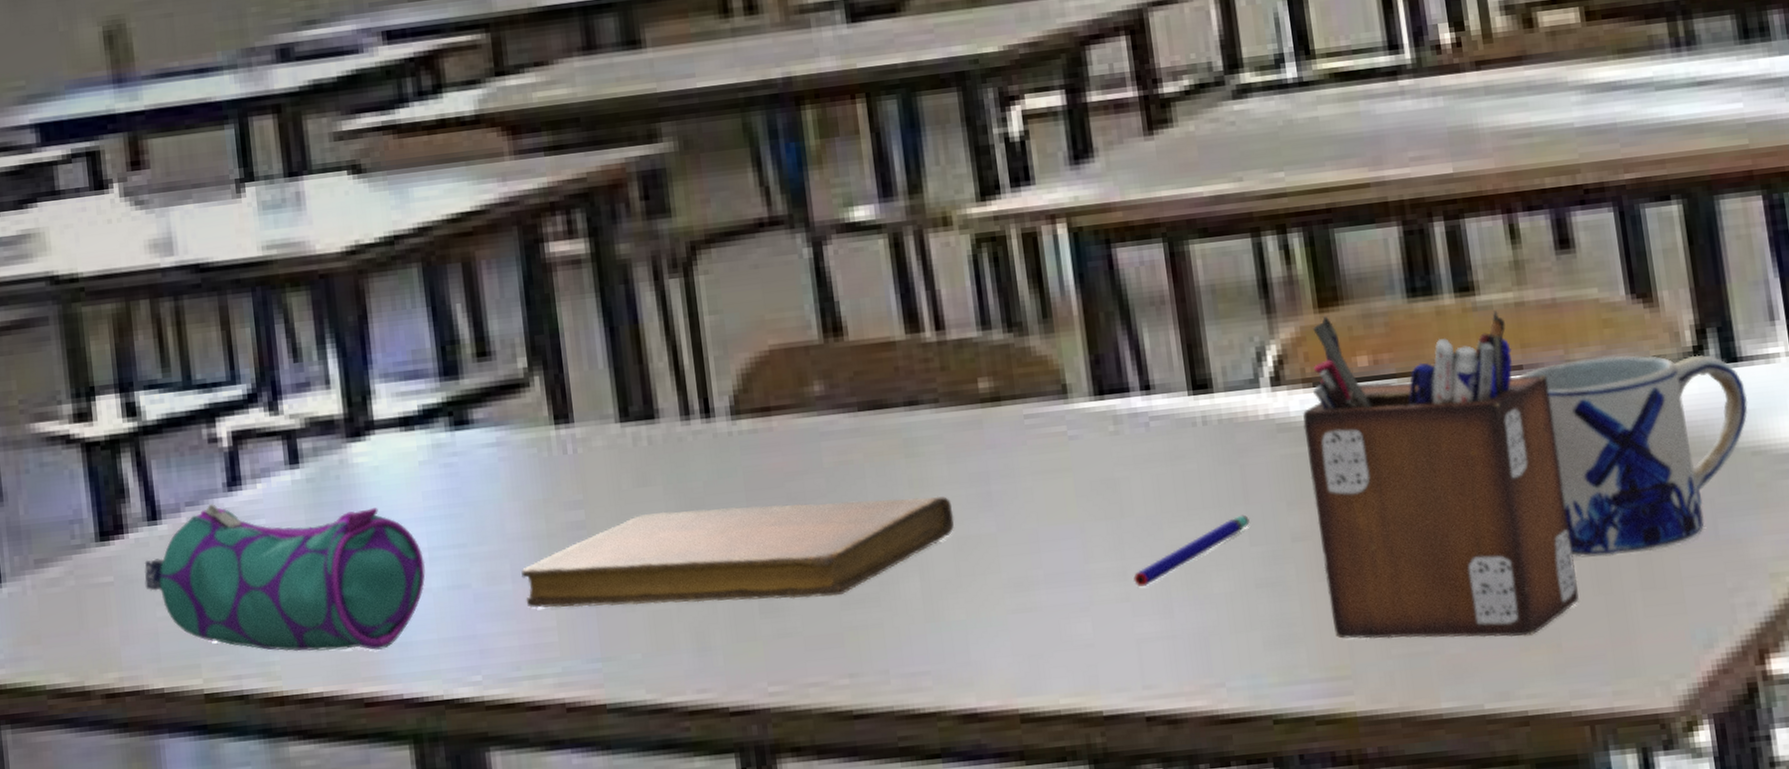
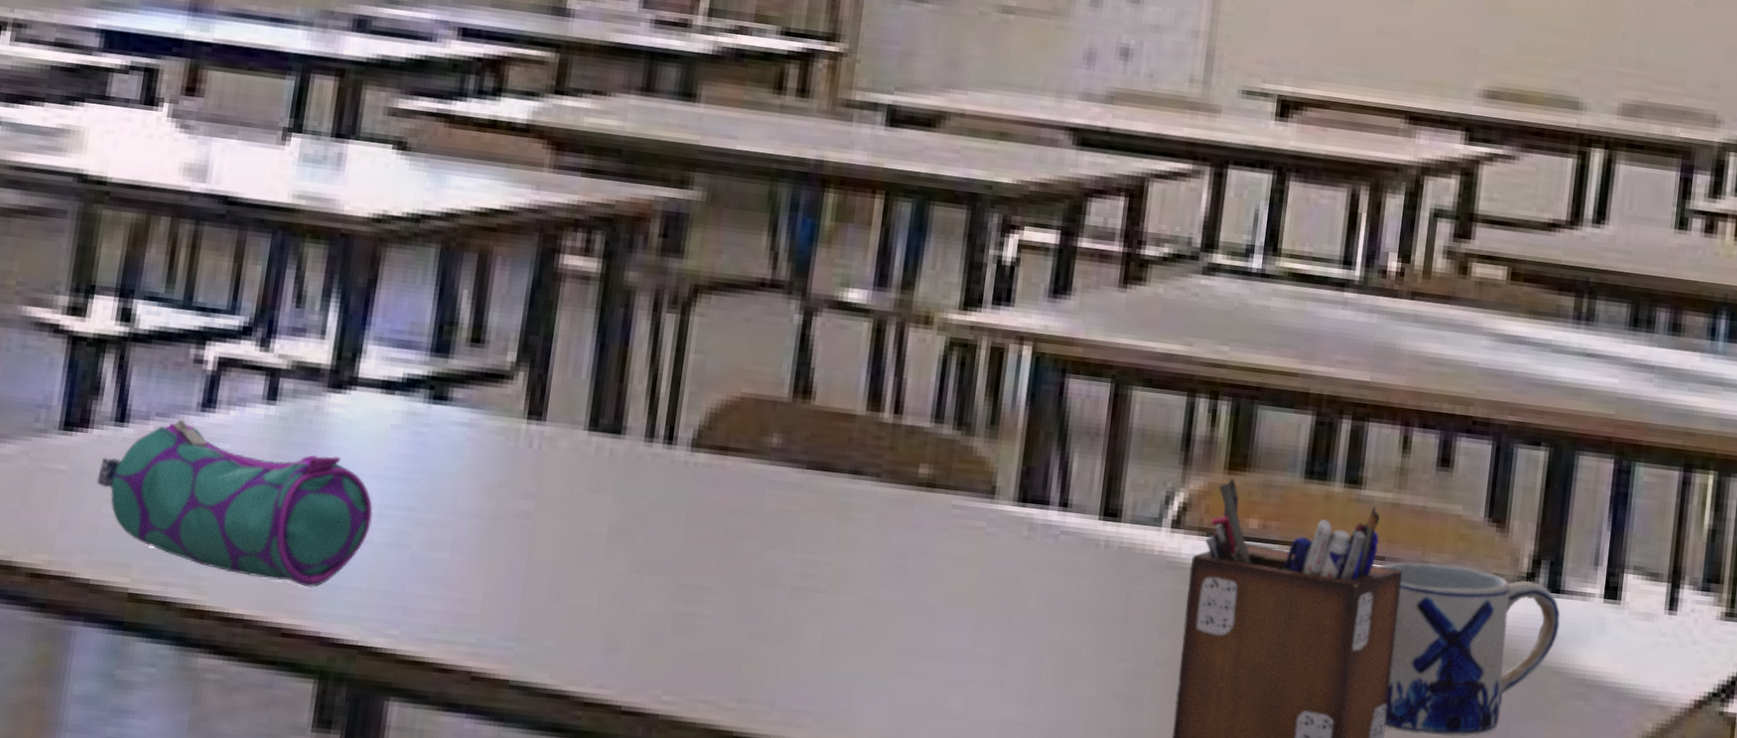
notebook: present [521,496,955,608] -> none [459,517,869,628]
pen: present [1133,514,1250,587] -> none [1011,632,1123,676]

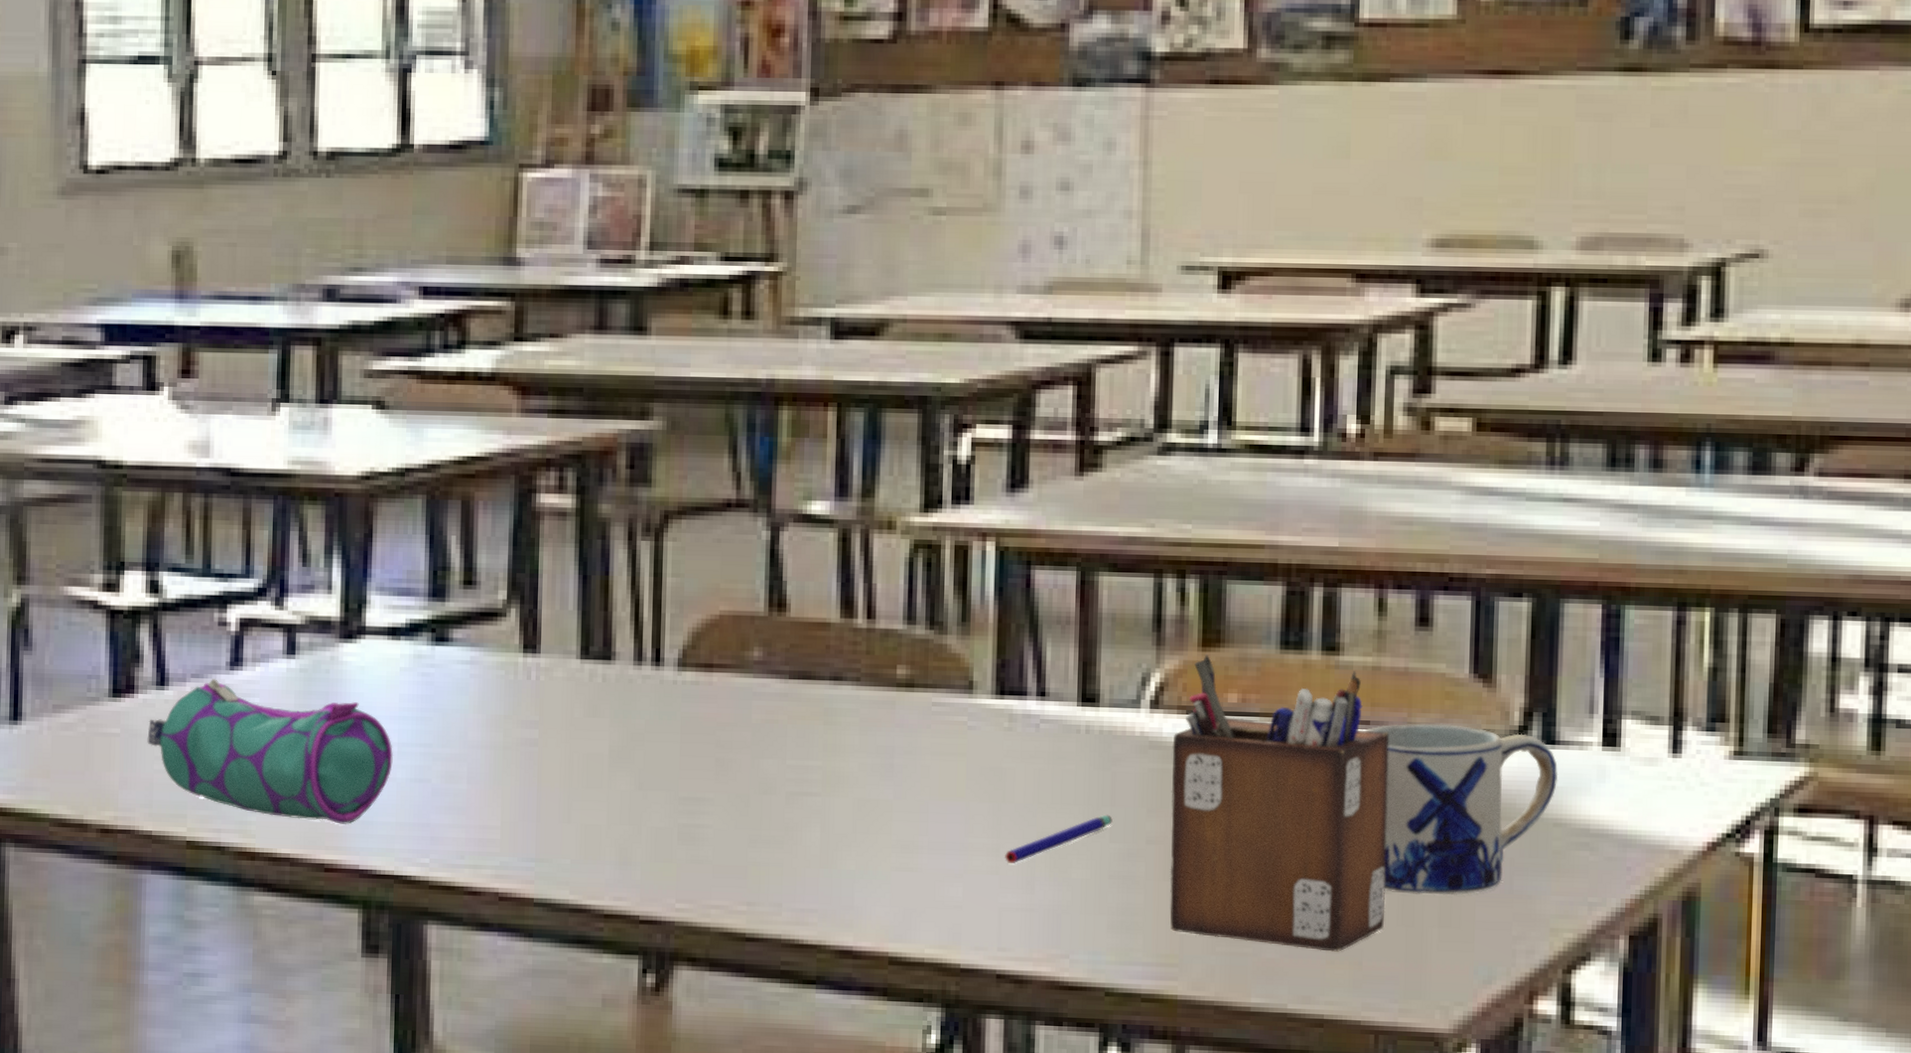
pen: none [1011,632,1123,676] -> present [1005,814,1113,863]

